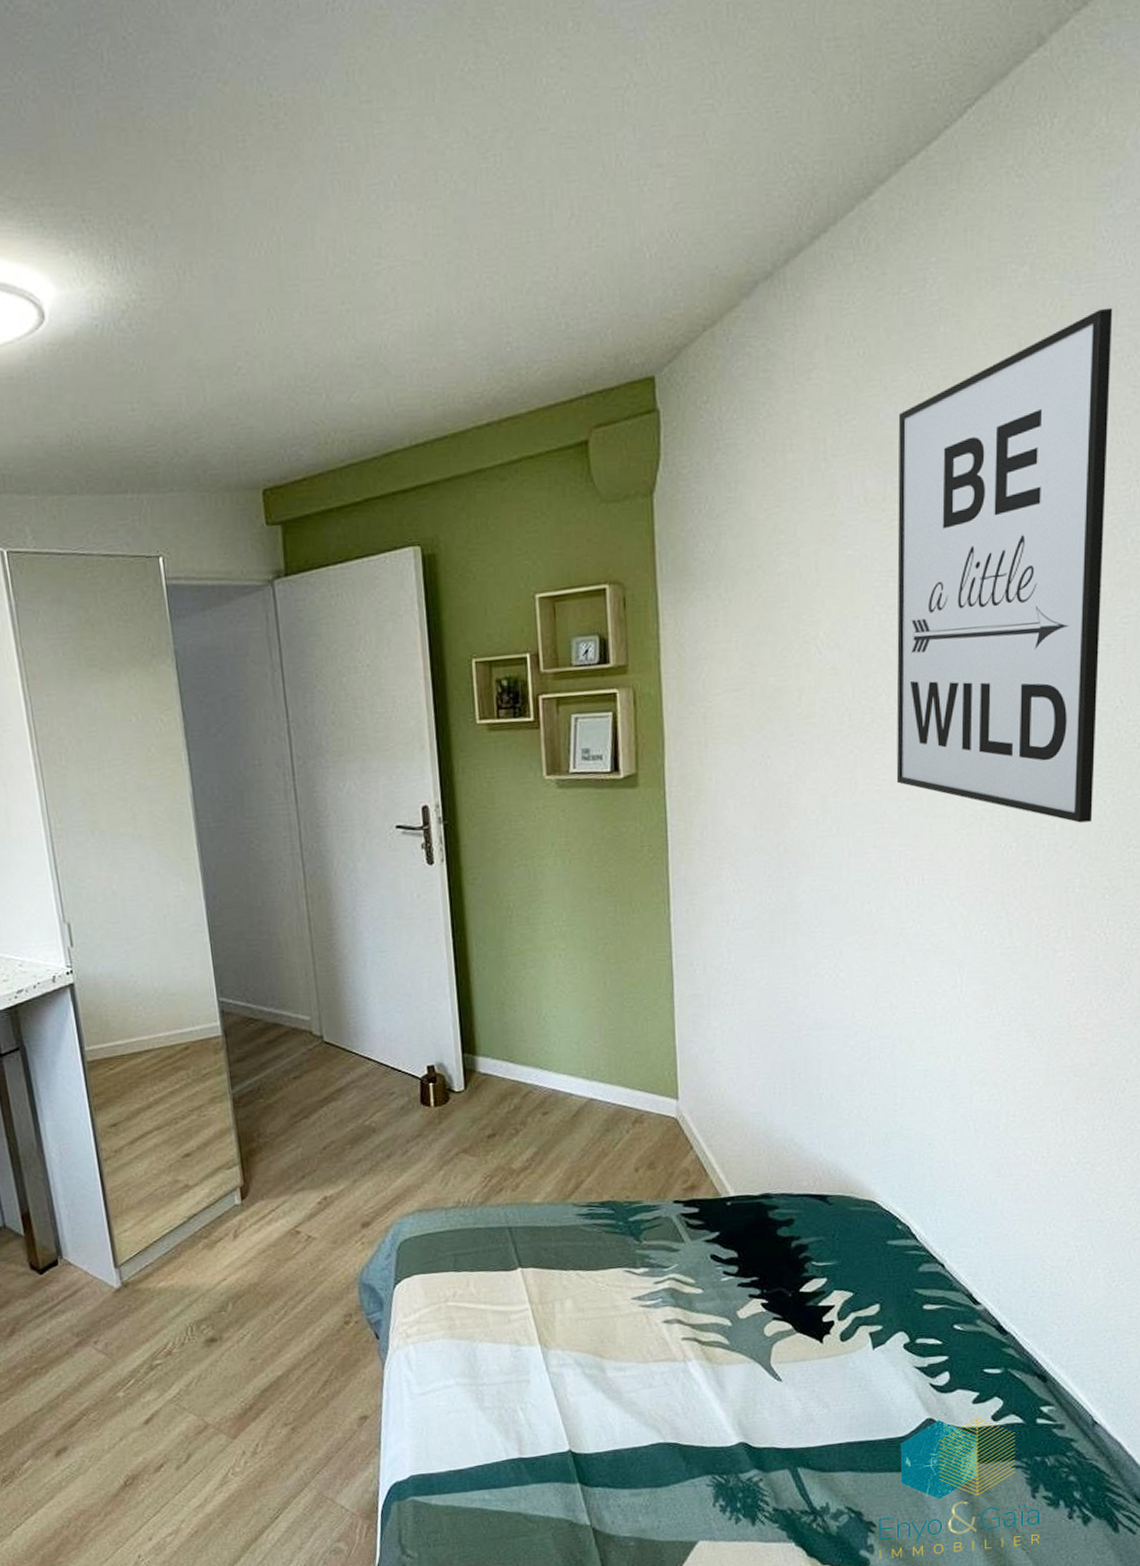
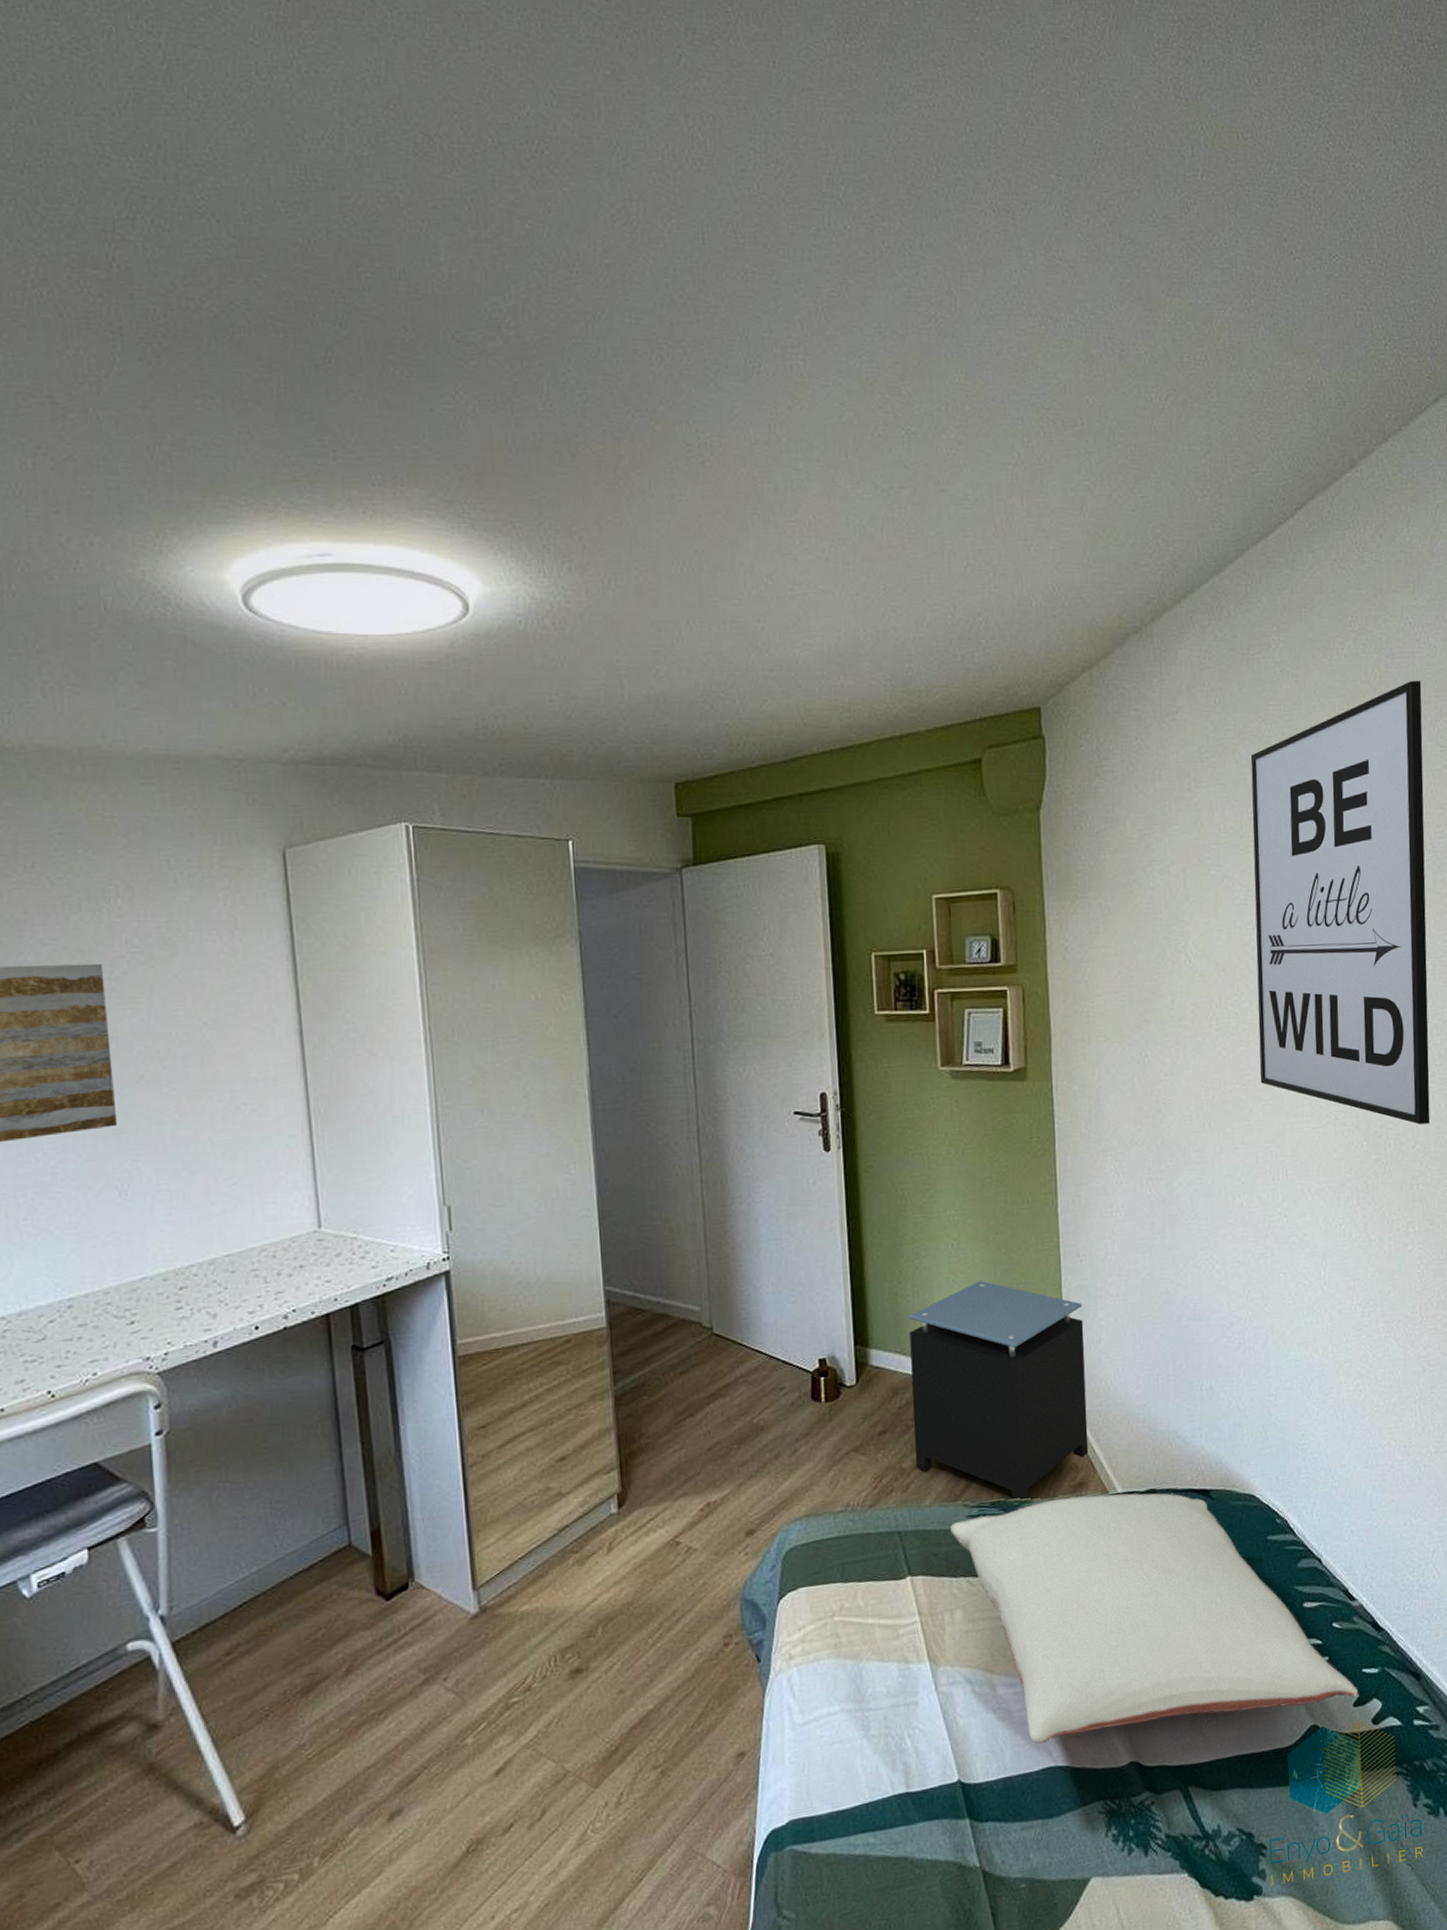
nightstand: none [516,990,701,1209] -> present [909,1280,1089,1509]
pillow: none [560,1196,979,1423] -> present [950,1493,1359,1745]

